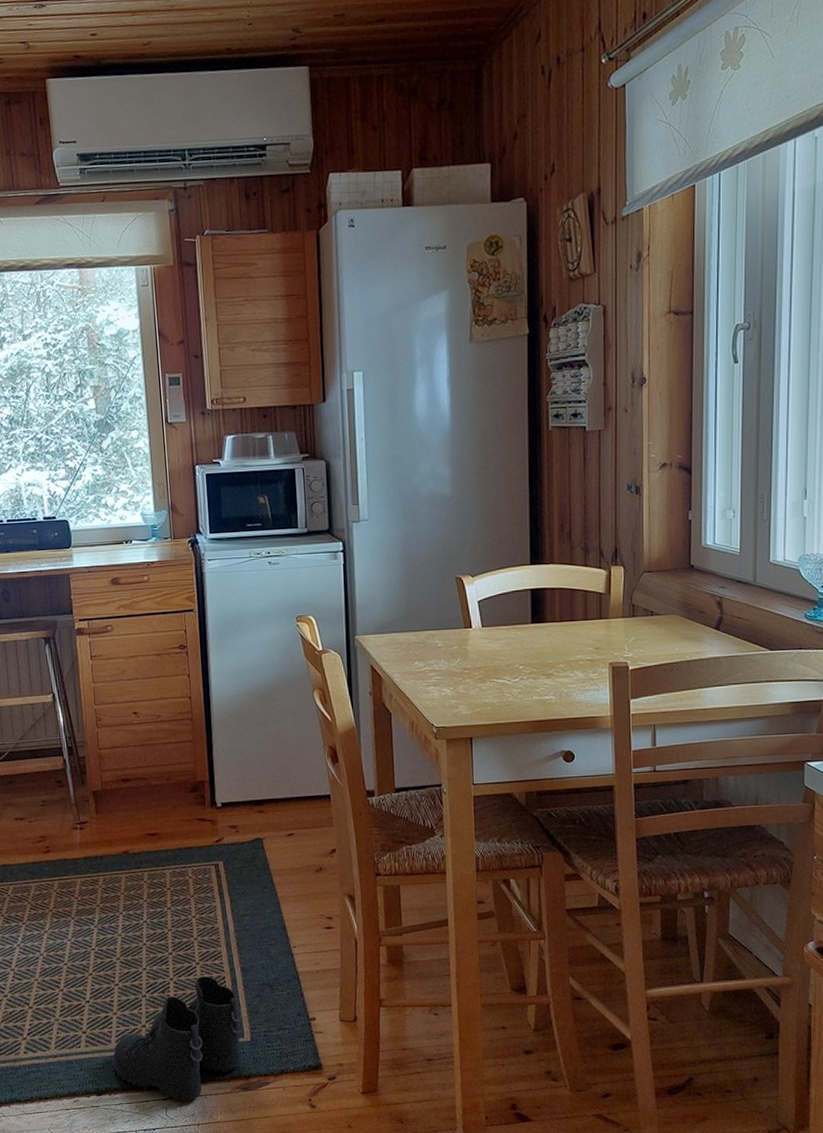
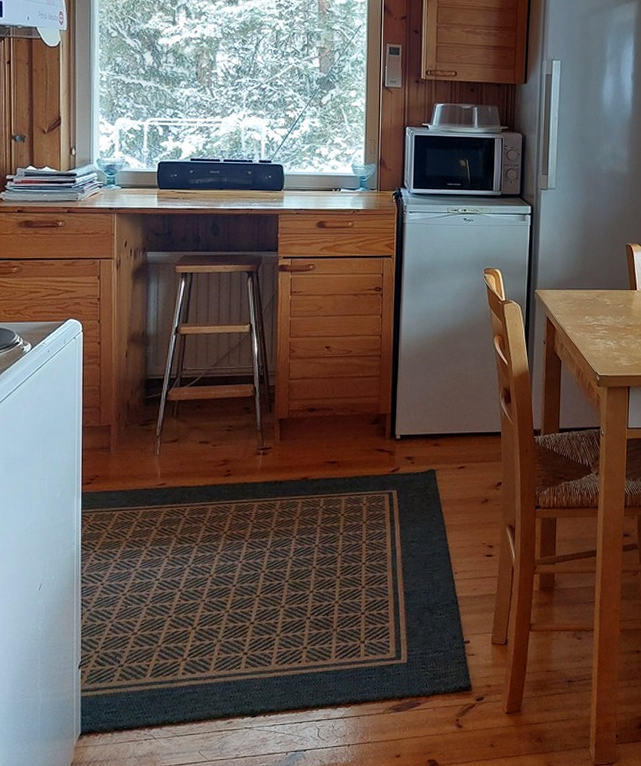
boots: present [112,976,243,1101] -> none [270,600,401,722]

